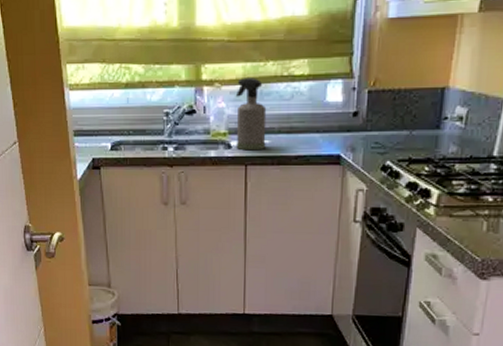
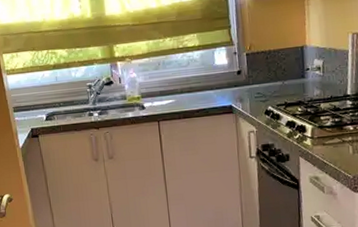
spray bottle: present [235,78,267,151] -> none [143,51,173,110]

